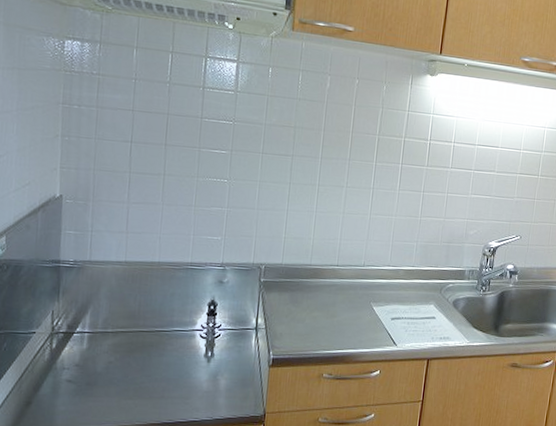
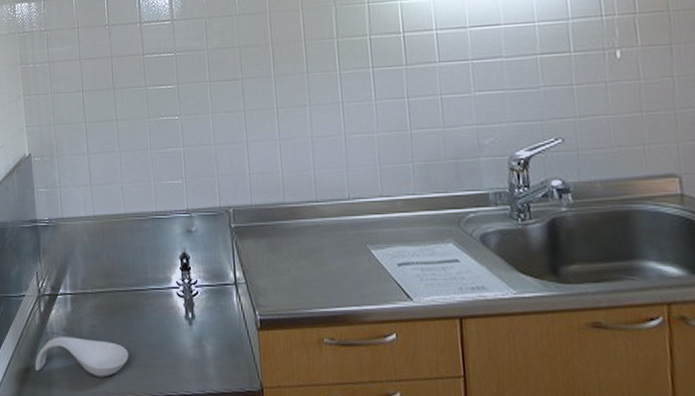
spoon rest: none [37,371,143,408] -> present [35,336,129,377]

